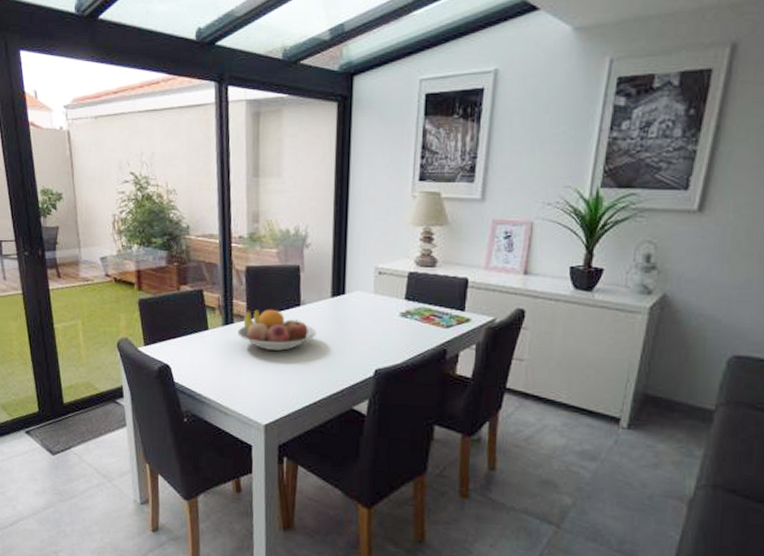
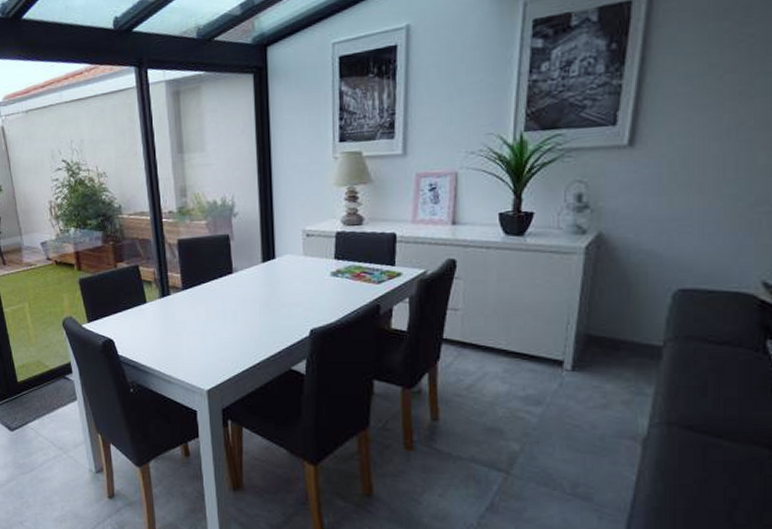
fruit bowl: present [237,309,317,351] -> none [174,278,250,318]

